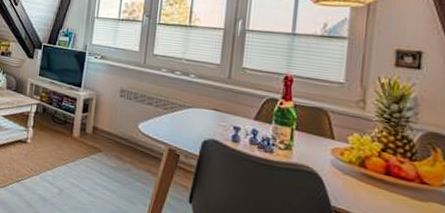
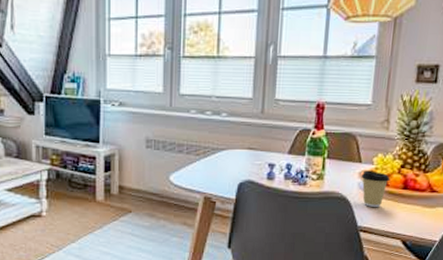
coffee cup: none [334,148,369,190] -> present [361,170,390,208]

